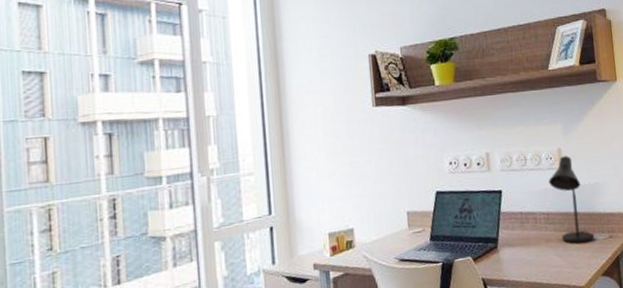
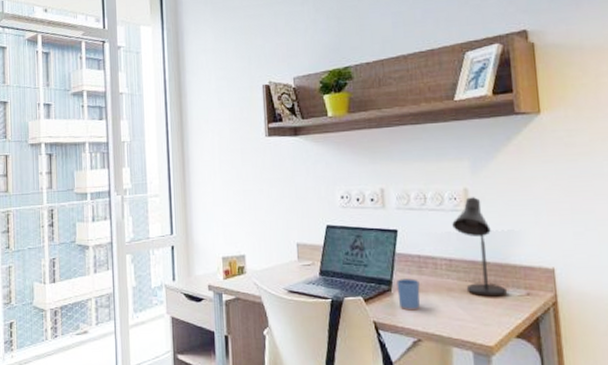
mug: none [502,234,523,264] -> present [397,278,421,311]

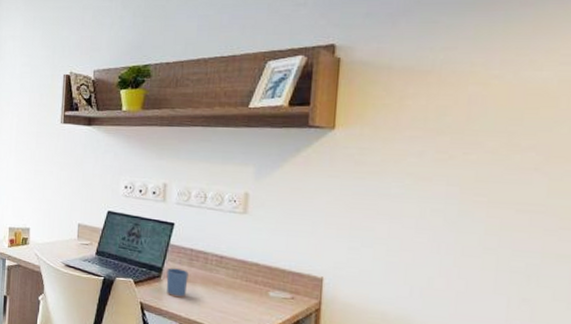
desk lamp: present [452,197,508,297] -> none [228,201,273,297]

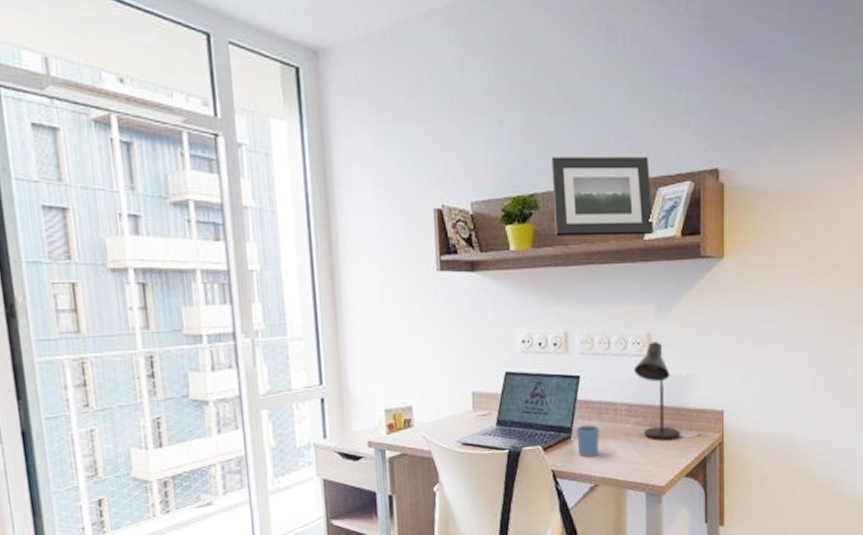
picture frame: none [163,34,261,104] -> present [551,157,655,236]
desk lamp: none [228,201,273,297] -> present [634,342,681,440]

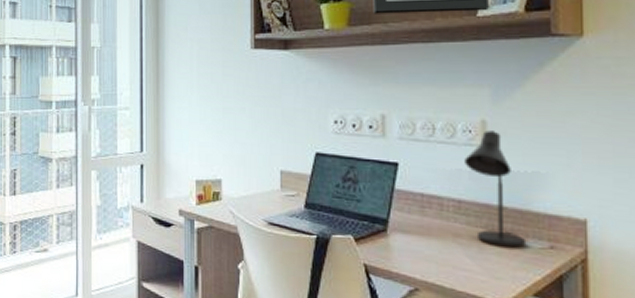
mug: present [577,425,599,457] -> none [394,218,421,256]

